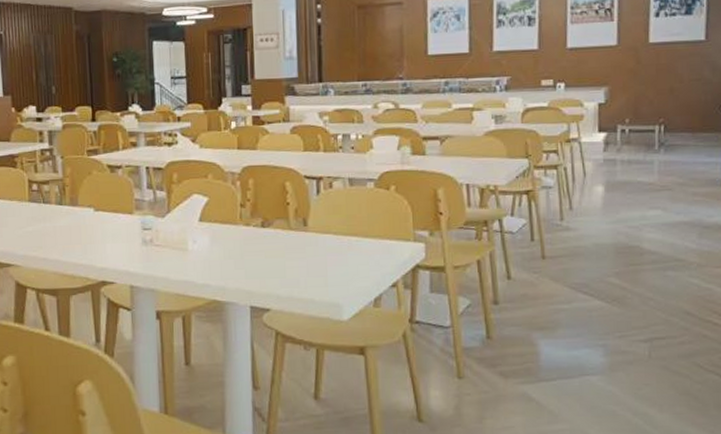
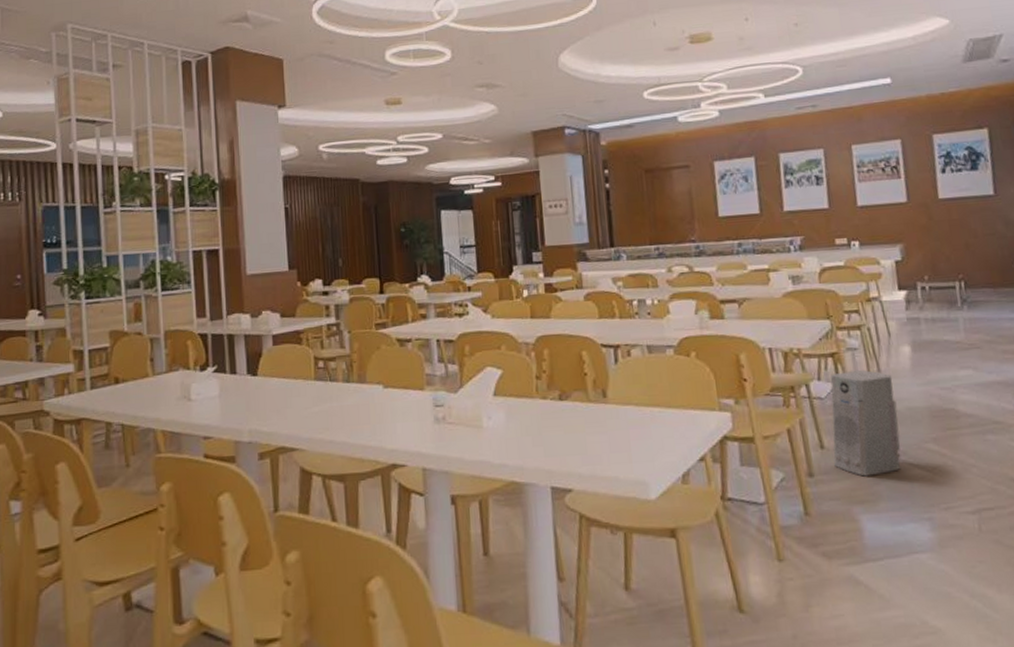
air purifier: none [519,208,585,306] -> present [830,370,901,477]

